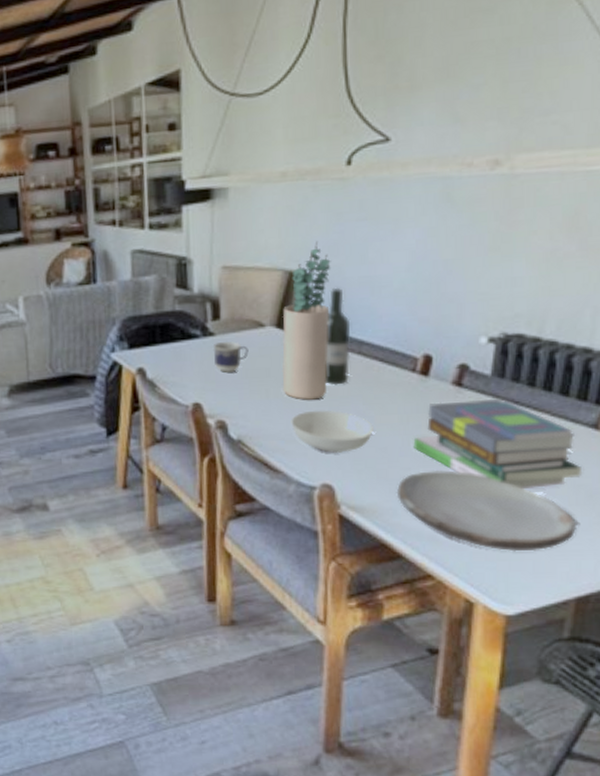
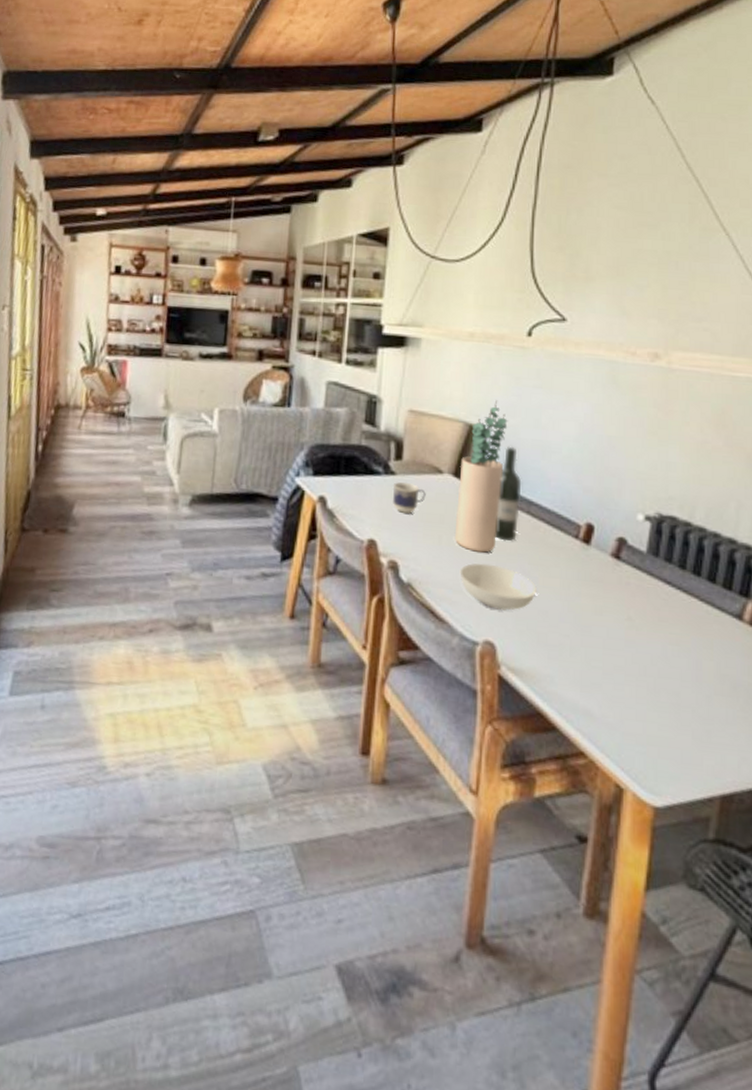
plate: present [396,470,576,552] -> none [554,640,721,740]
books: present [413,399,581,490] -> none [573,572,726,674]

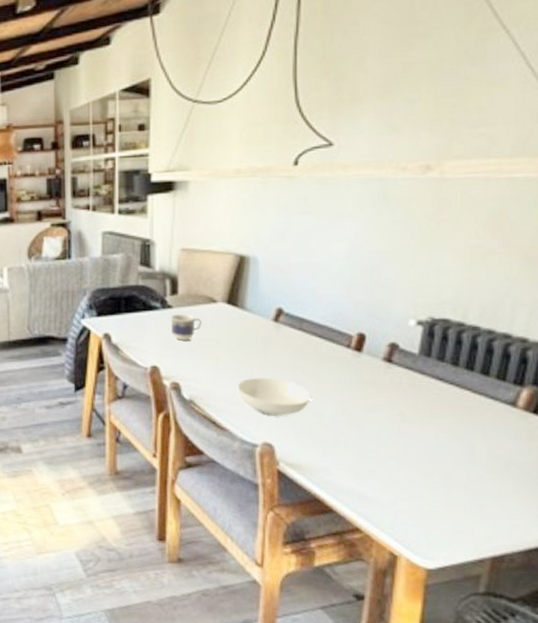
vase: present [454,400,508,553] -> none [230,230,277,369]
wine bottle: present [495,446,522,542] -> none [269,271,293,356]

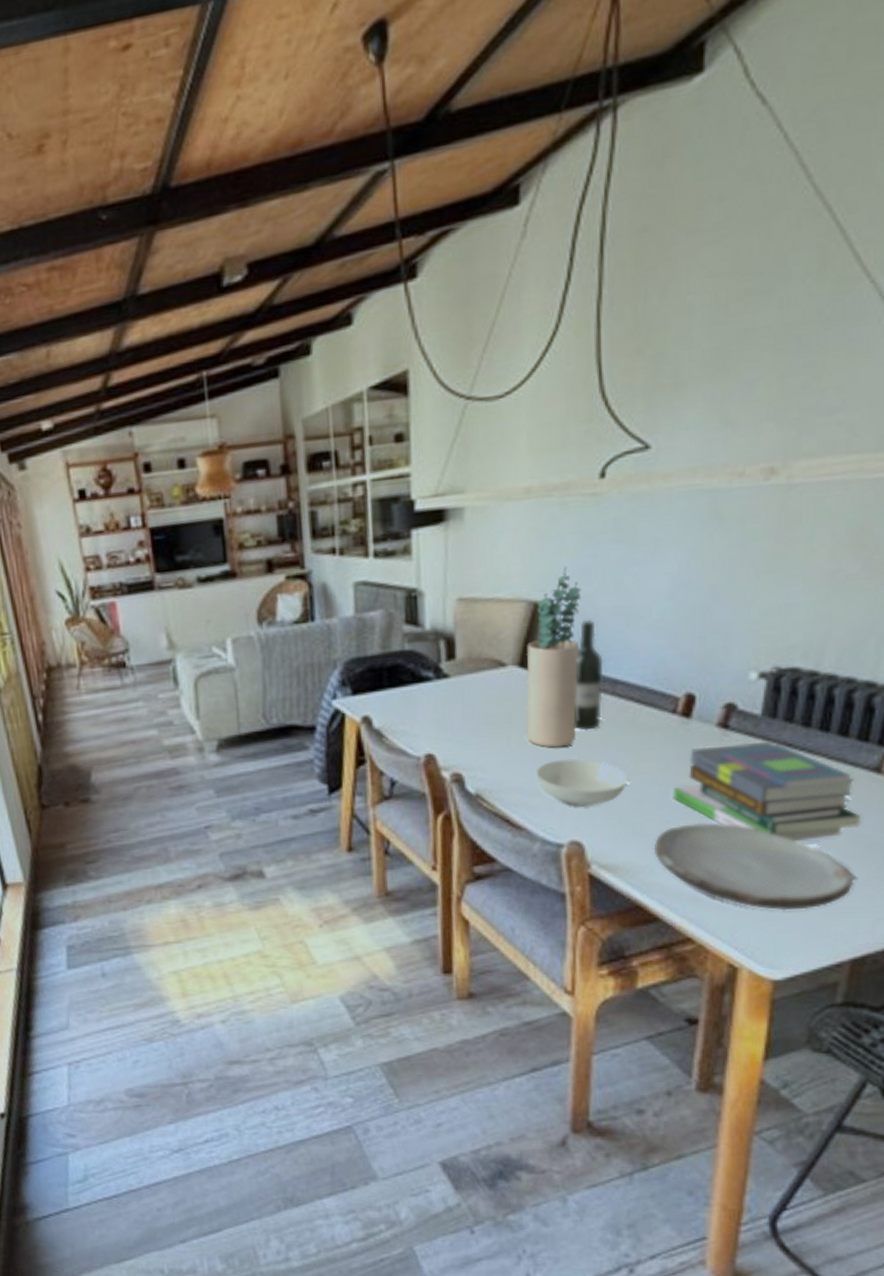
cup: present [170,314,202,341] -> none [447,684,488,719]
vase: none [230,230,277,369] -> present [525,567,582,749]
wine bottle: none [269,271,293,356] -> present [574,619,604,731]
plate: none [329,436,493,513] -> present [653,823,853,911]
books: none [346,375,499,457] -> present [673,742,860,842]

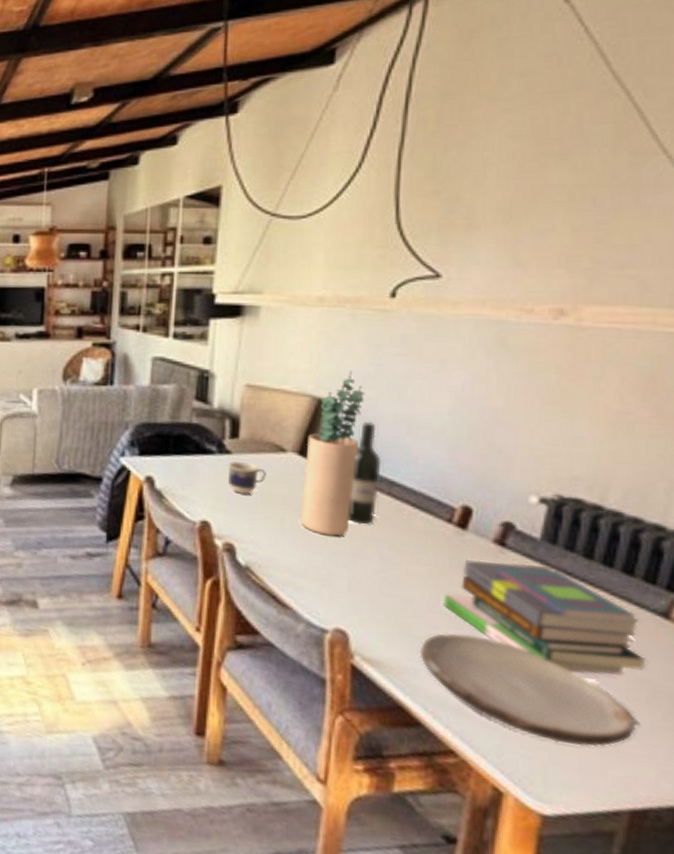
cup: none [447,684,488,719] -> present [228,461,266,494]
bowl: present [535,758,630,807] -> none [306,547,400,598]

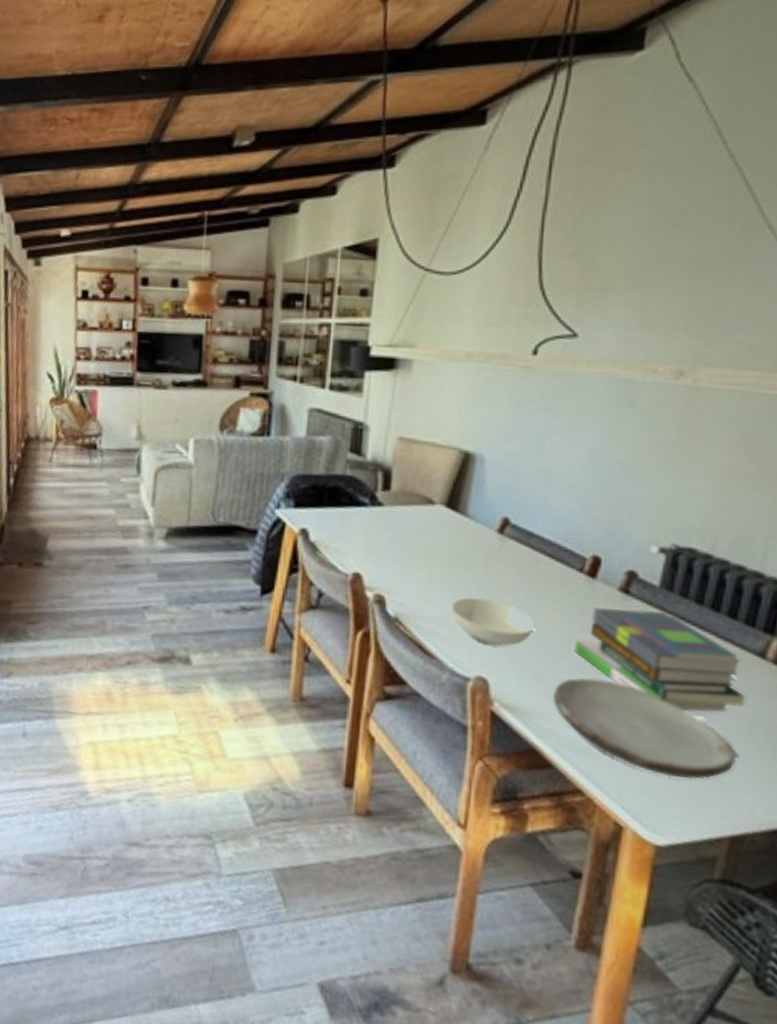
cup: present [228,461,266,494] -> none [379,514,416,546]
vase: present [299,371,365,537] -> none [446,425,508,587]
bowl: none [306,547,400,598] -> present [451,597,536,646]
wine bottle: present [348,421,382,525] -> none [491,474,522,576]

